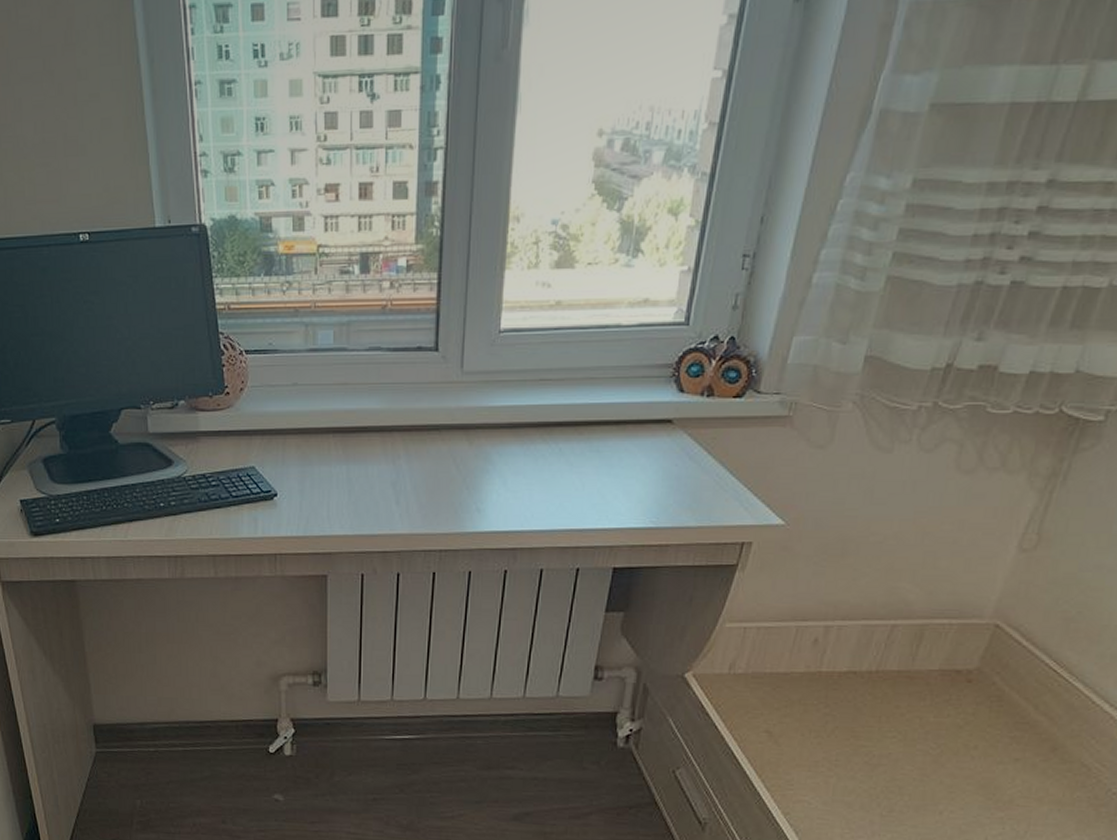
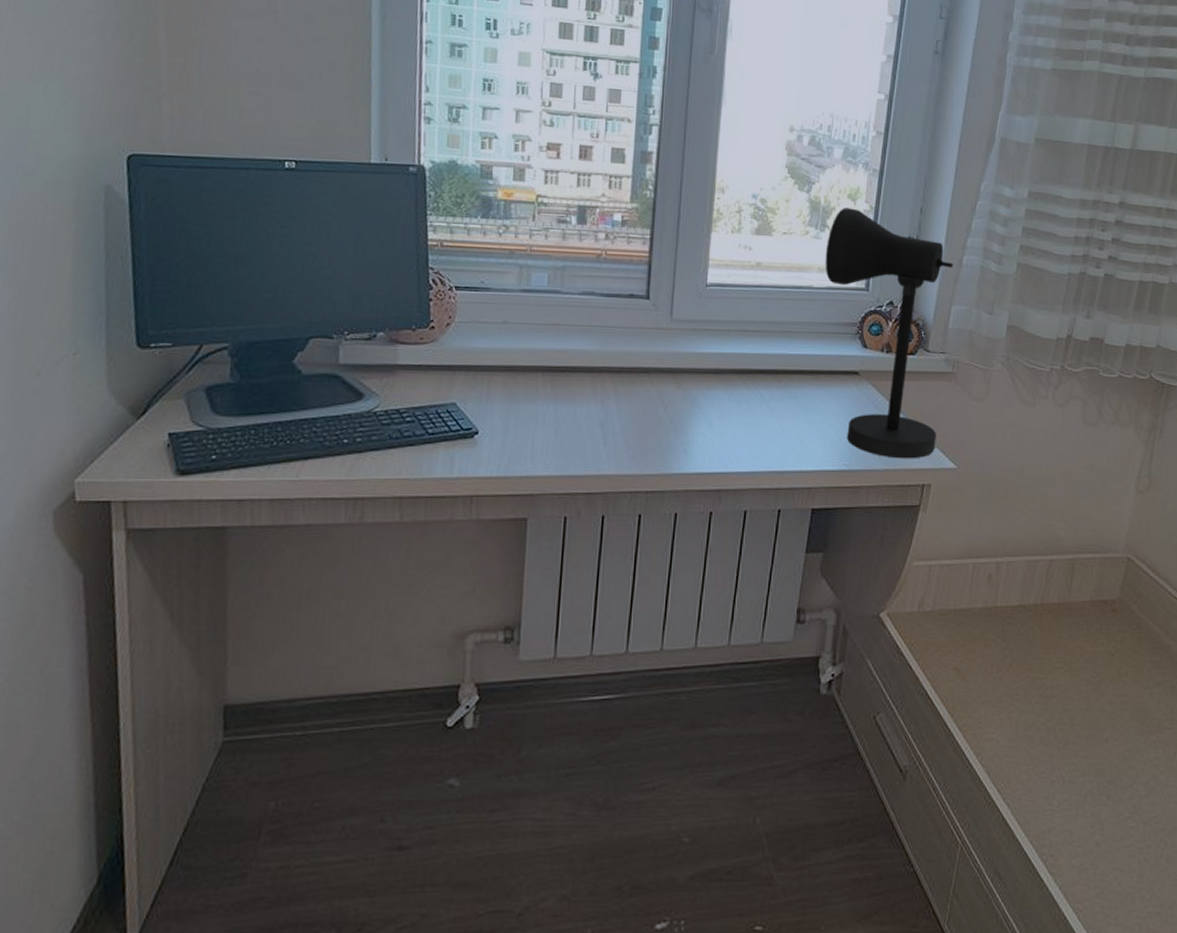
desk lamp: none [636,225,799,515] -> present [825,208,953,459]

